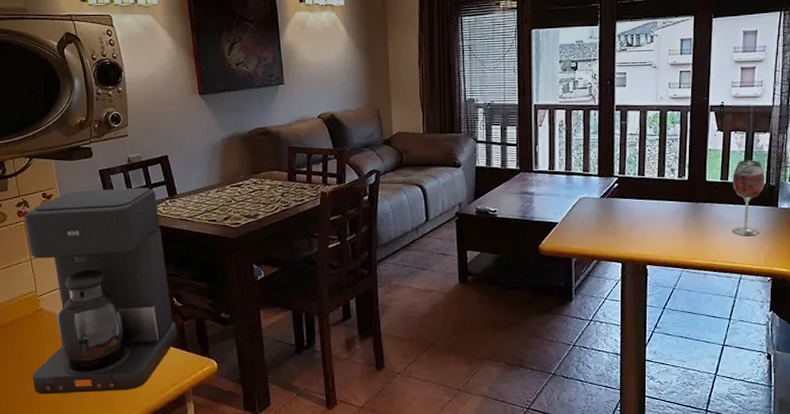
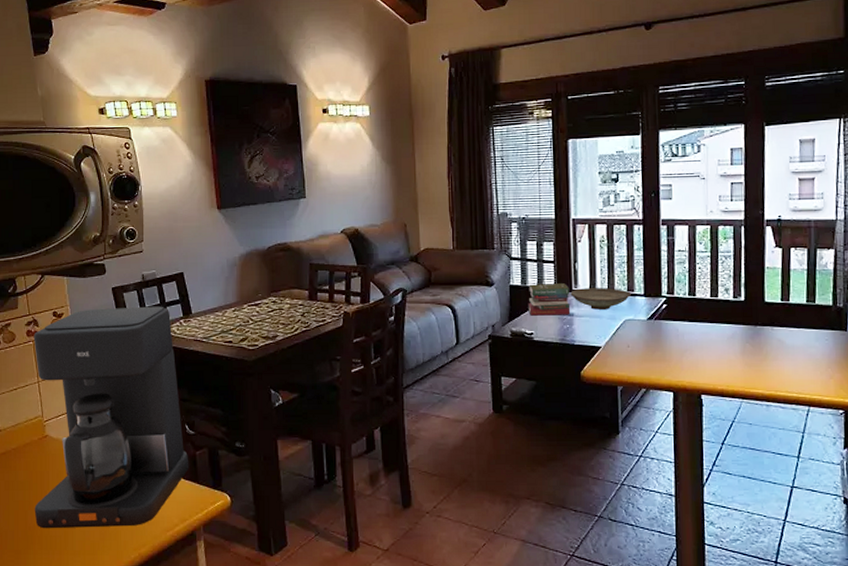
books: none [492,165,531,195] -> present [528,283,571,316]
decorative bowl: none [531,168,587,189] -> present [570,288,631,310]
wineglass: present [732,160,765,236] -> none [794,279,832,364]

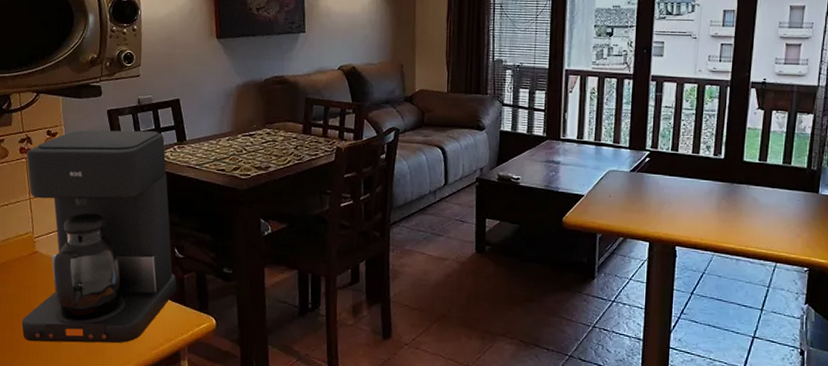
books: present [528,283,571,316] -> none [516,131,558,163]
decorative bowl: present [570,288,631,310] -> none [558,137,617,160]

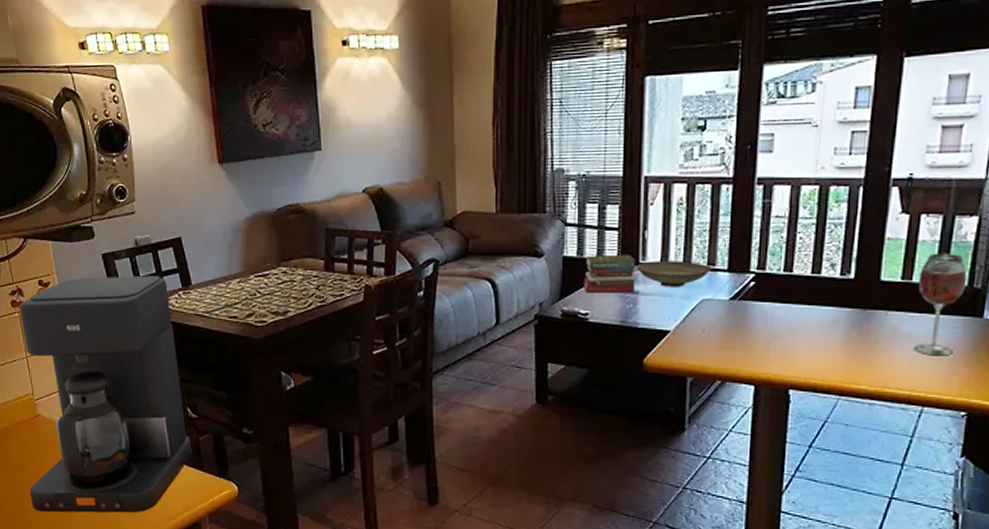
books: none [516,131,558,163] -> present [584,255,636,293]
decorative bowl: none [558,137,617,160] -> present [636,261,712,287]
wineglass: none [768,141,807,223] -> present [913,253,968,356]

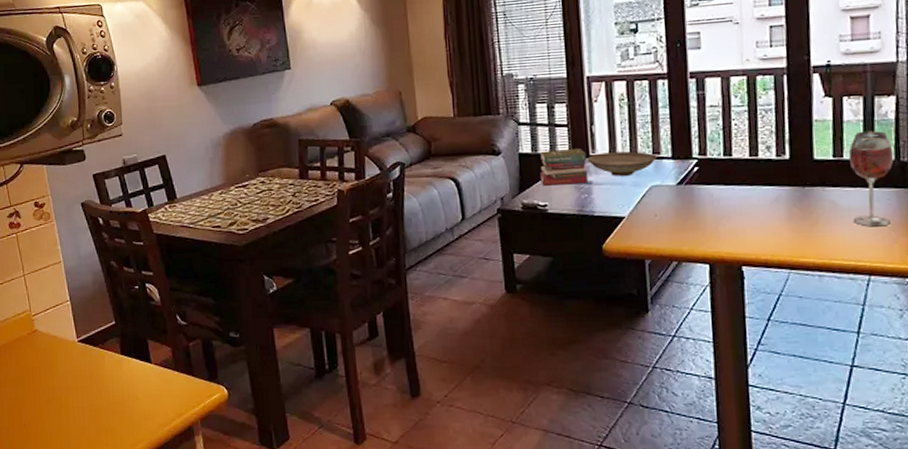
coffee maker: present [18,275,193,513] -> none [16,191,183,426]

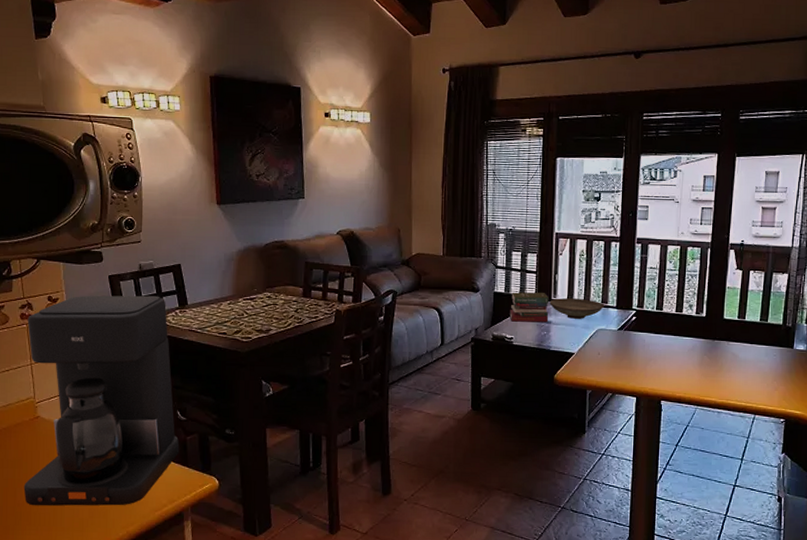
coffee maker: none [16,191,183,426] -> present [23,295,180,506]
wineglass: present [848,130,894,227] -> none [747,299,782,377]

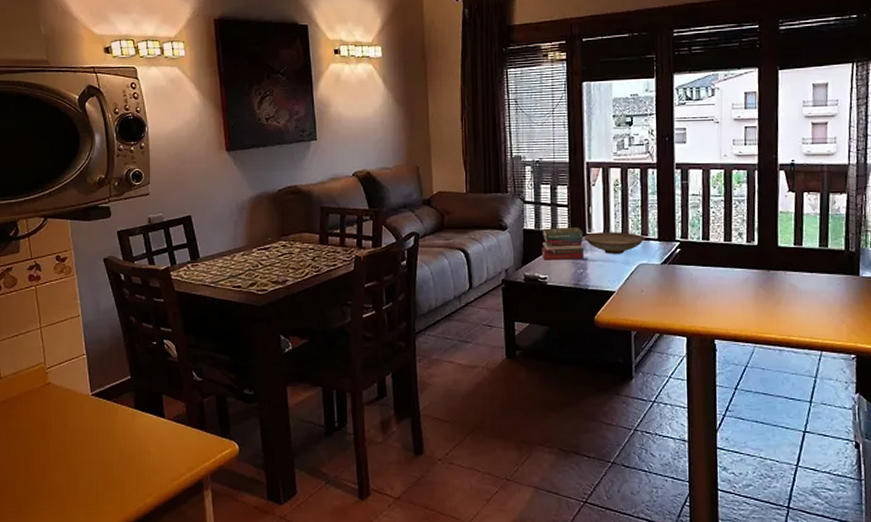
coffee maker: present [23,295,180,506] -> none [35,250,197,479]

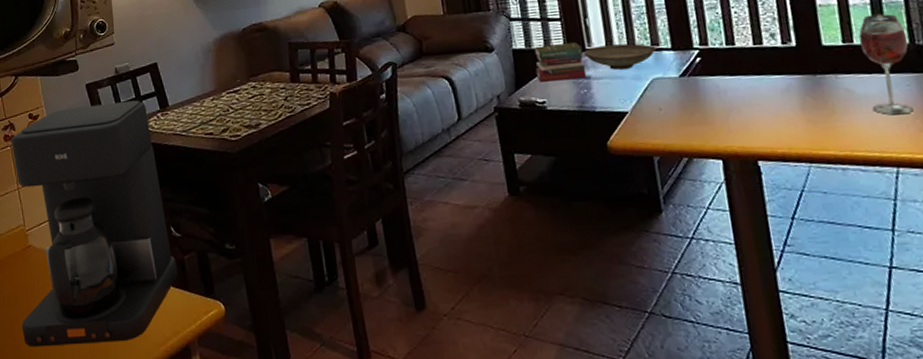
coffee maker: none [35,250,197,479] -> present [11,100,178,347]
wineglass: none [807,223,844,308] -> present [858,14,913,115]

